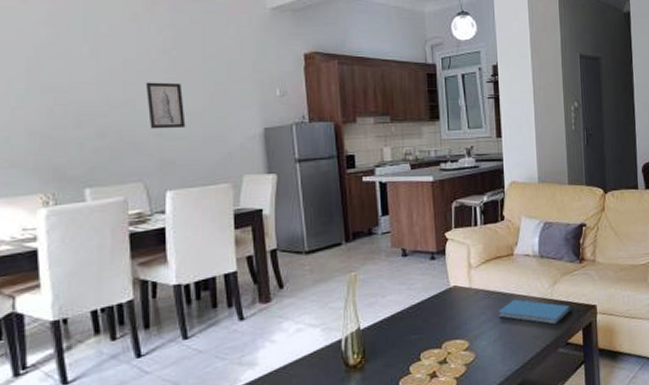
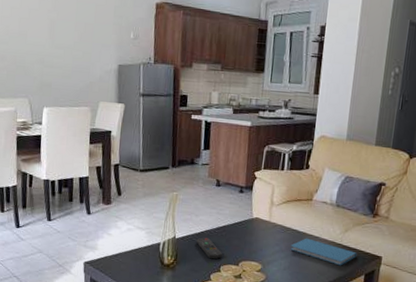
wall art: present [145,82,186,129] -> none [34,18,61,58]
remote control: none [387,321,422,347] -> present [196,237,223,259]

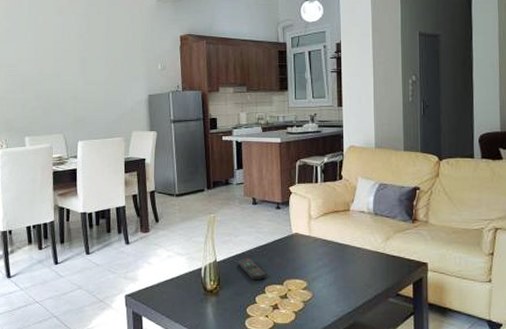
book: present [290,238,357,266] -> none [334,250,402,276]

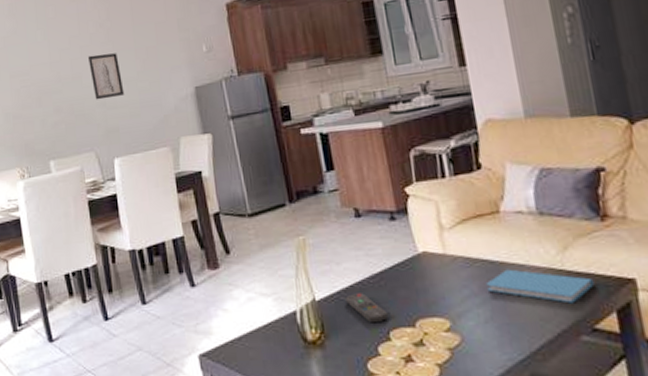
wall art: none [66,59,93,94] -> present [87,53,125,100]
book: none [334,250,402,276] -> present [485,269,595,304]

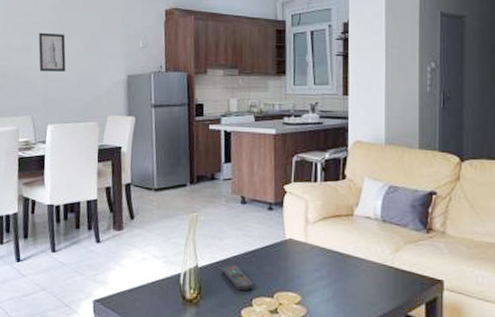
book: present [485,269,595,304] -> none [333,261,413,294]

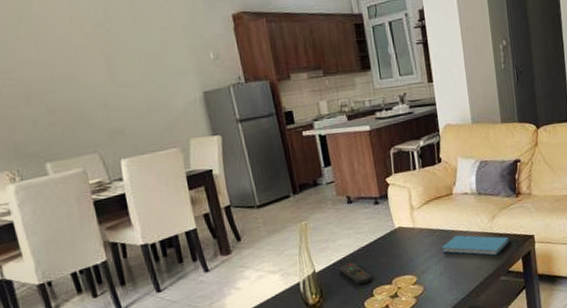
wall art: present [38,32,66,72] -> none [84,55,129,102]
book: none [333,261,413,294] -> present [441,235,510,256]

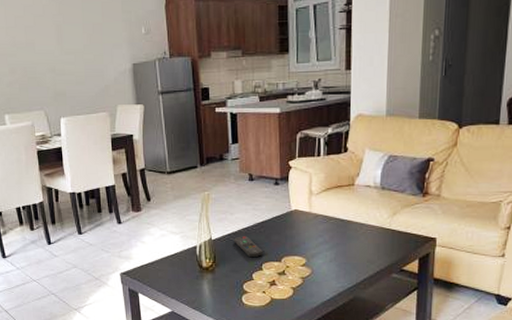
book: present [441,235,510,256] -> none [335,226,409,252]

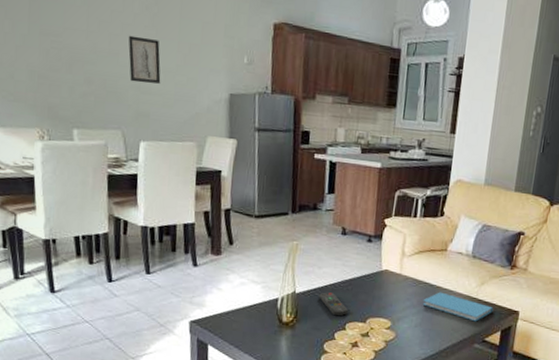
wall art: none [40,25,72,66] -> present [128,35,161,84]
book: none [335,226,409,252] -> present [422,292,494,322]

